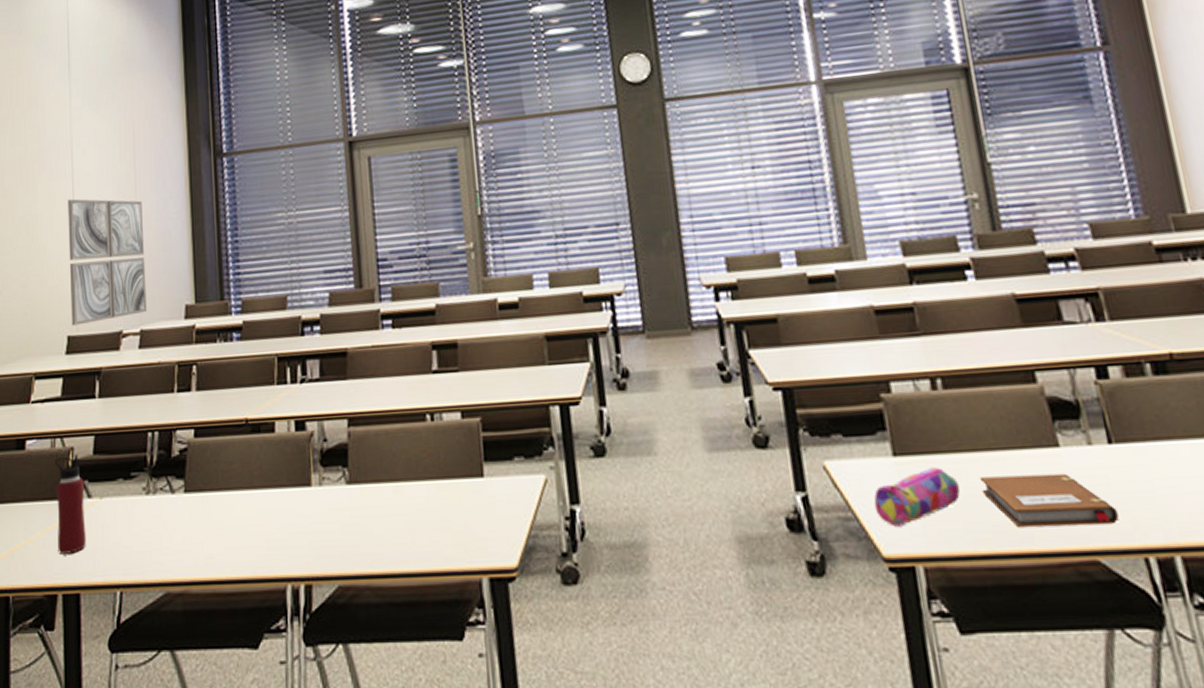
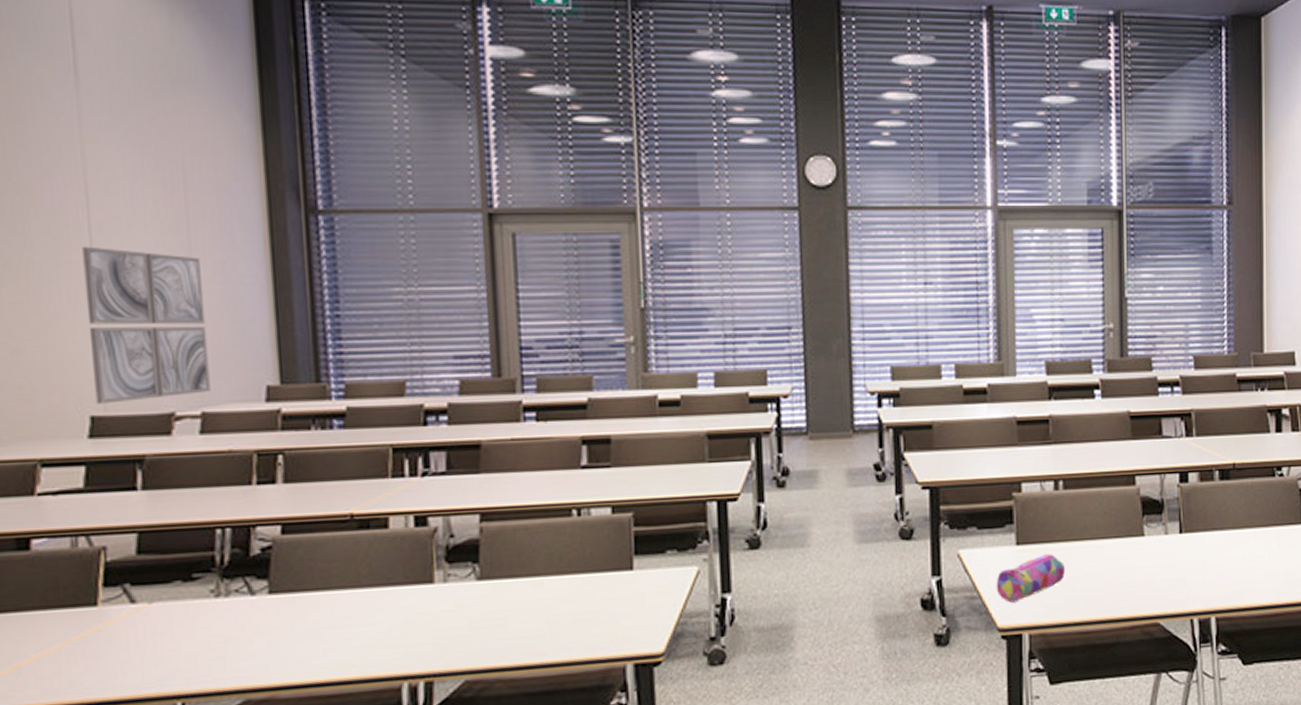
water bottle: present [55,454,86,554] -> none [79,554,130,667]
notebook: present [979,473,1119,527] -> none [1081,557,1178,599]

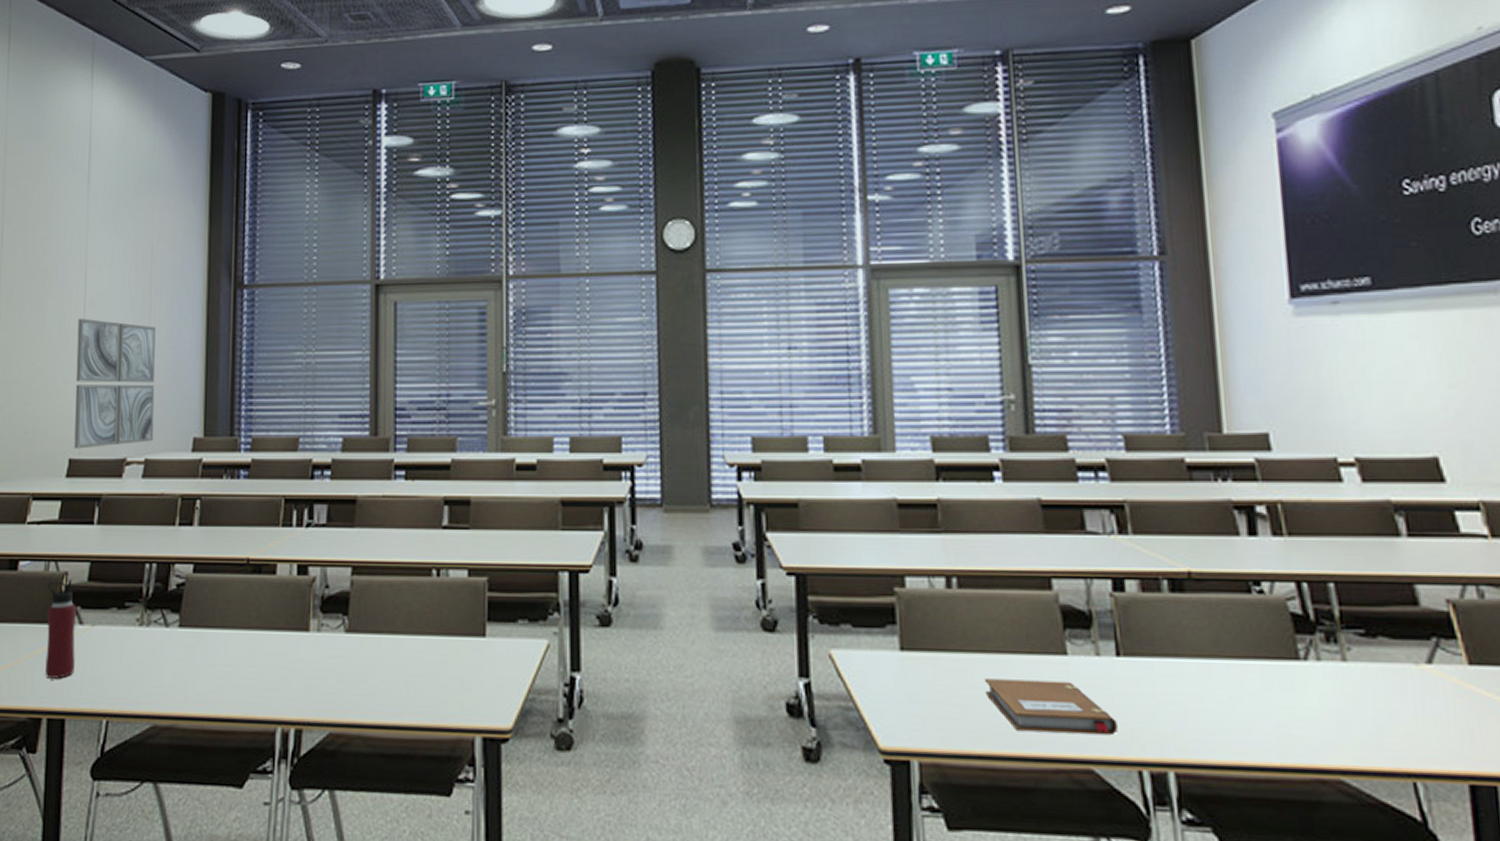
water bottle: none [79,554,130,667] -> present [45,579,77,679]
pencil case: present [996,553,1066,603] -> none [876,664,964,720]
notebook: none [1081,557,1178,599] -> present [984,679,1118,736]

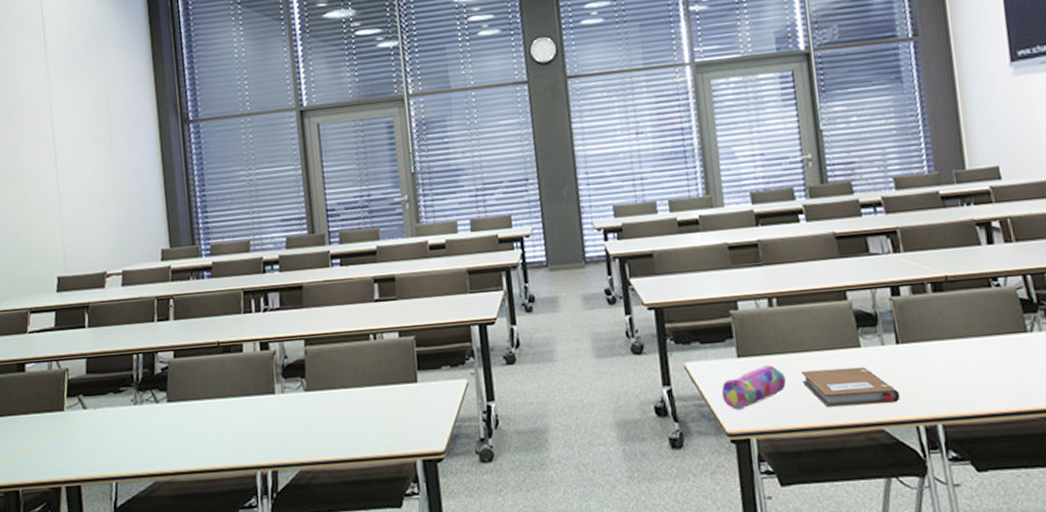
water bottle: present [45,579,77,679] -> none [53,374,84,455]
wall art: present [74,318,156,449] -> none [51,159,127,268]
pencil case: none [876,664,964,720] -> present [721,364,787,410]

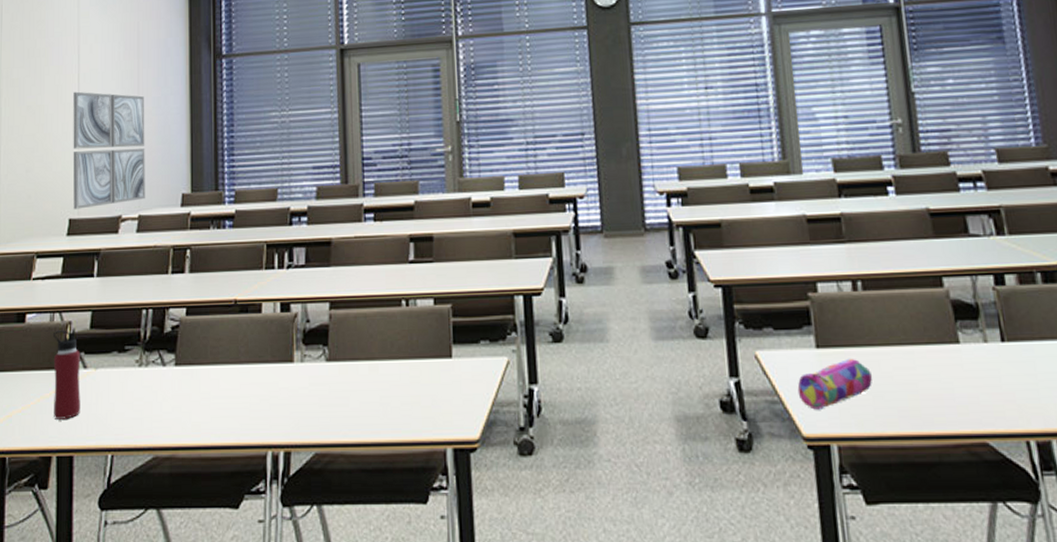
wall art: none [51,159,127,268] -> present [73,91,145,210]
water bottle: none [53,374,84,455] -> present [53,328,81,420]
notebook: present [801,367,900,407] -> none [890,366,1007,412]

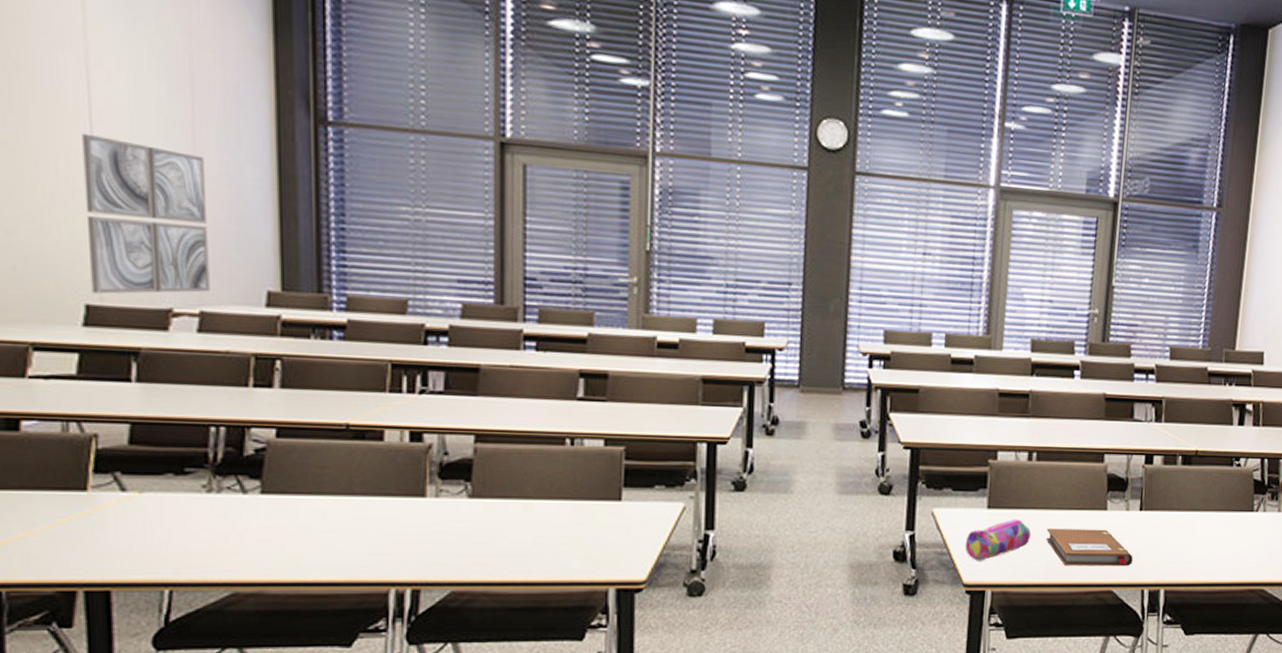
water bottle: present [53,328,81,420] -> none [69,442,119,549]
notebook: none [890,366,1007,412] -> present [1046,528,1133,567]

